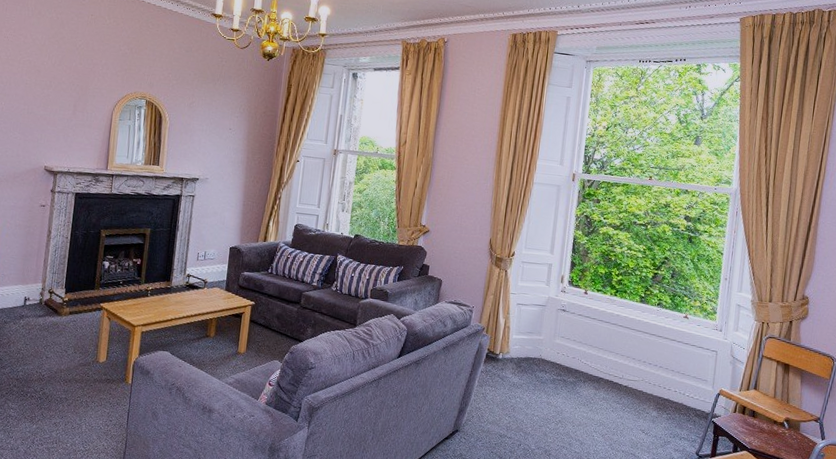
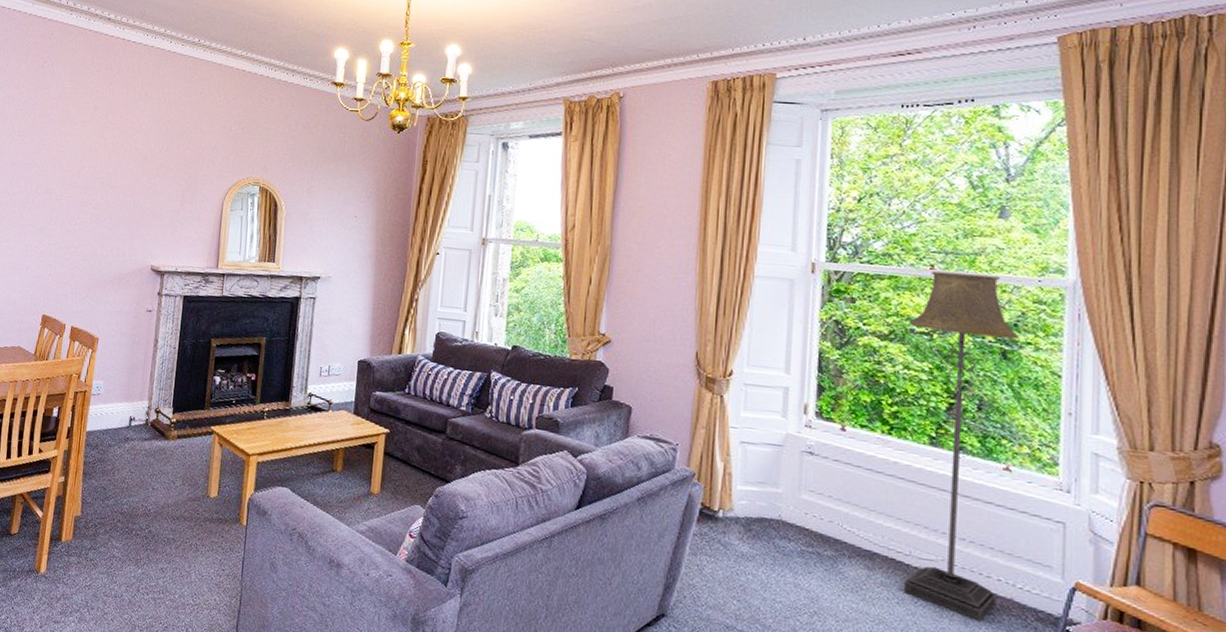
floor lamp: none [616,181,700,420] -> present [903,271,1019,622]

